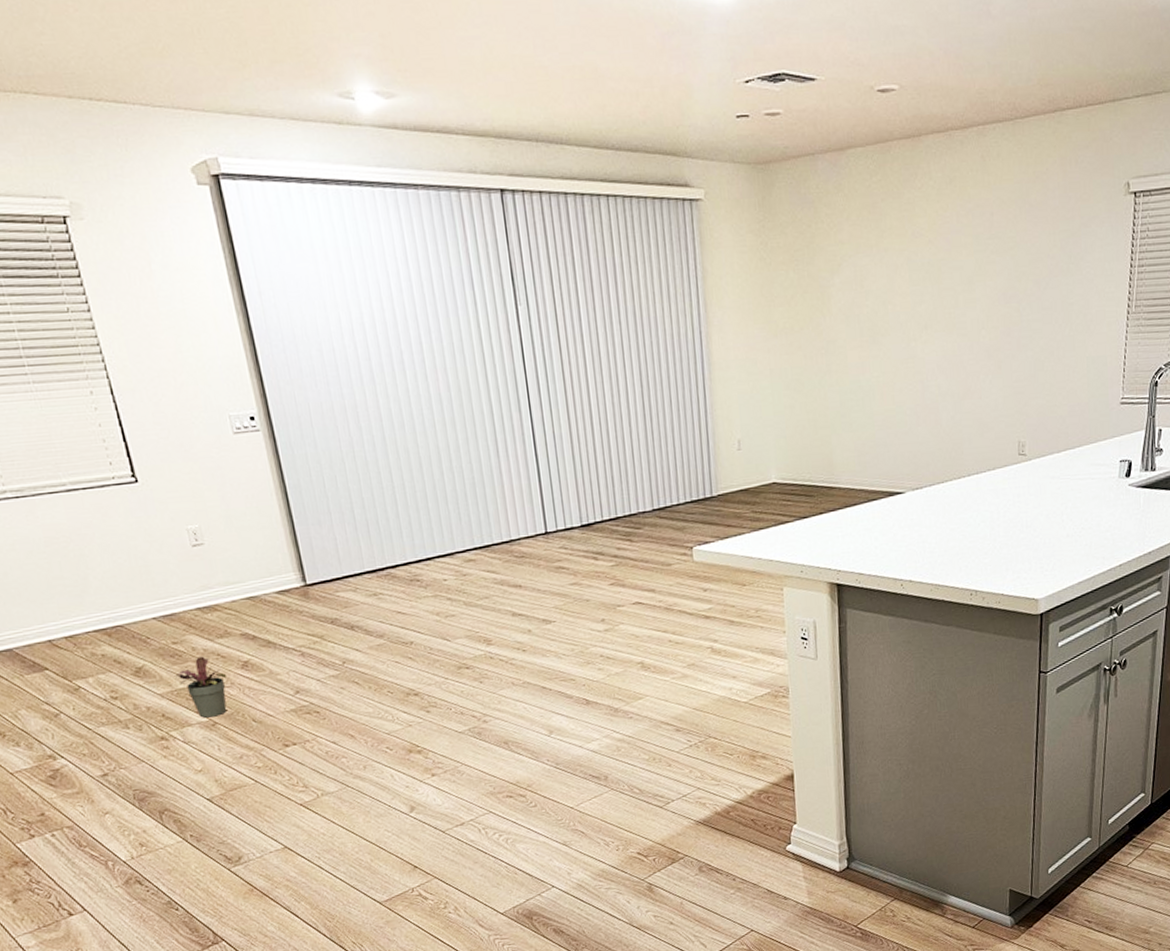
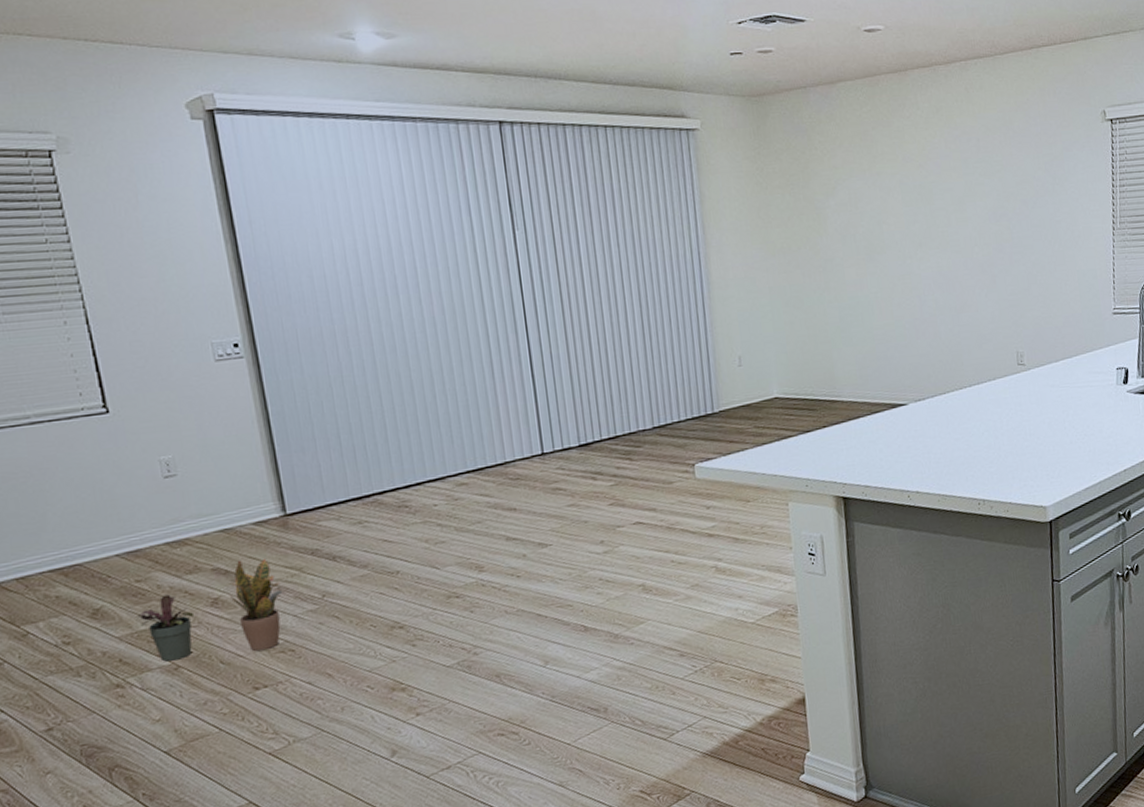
potted plant: none [257,625,310,712] -> present [229,558,287,652]

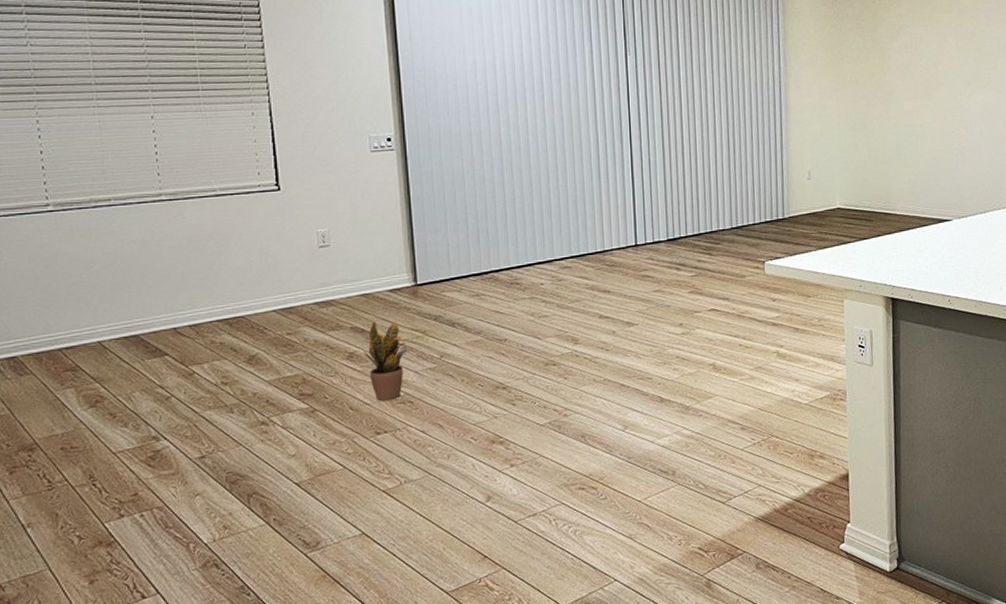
potted plant: present [137,594,195,662] -> none [285,347,333,405]

